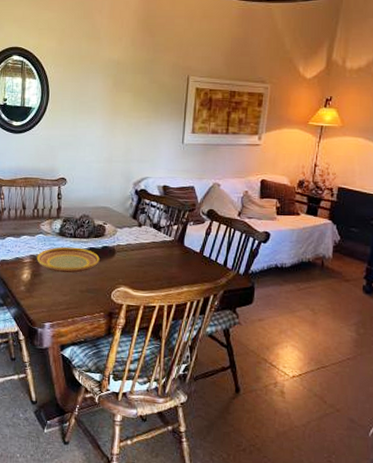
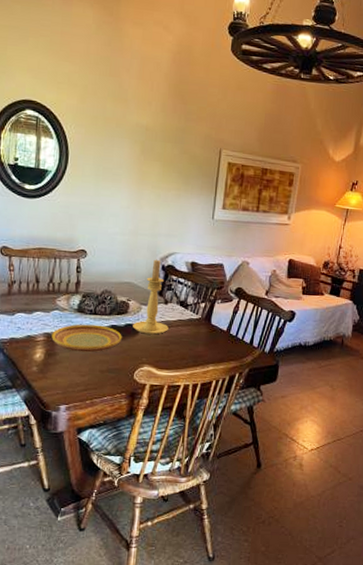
candle holder: none [109,184,143,257] -> present [133,259,168,335]

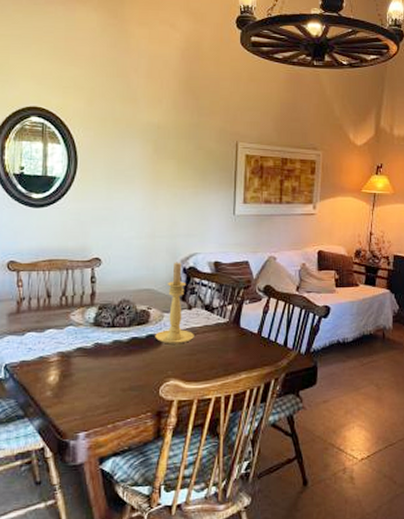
plate: present [51,324,122,353] -> none [66,338,144,370]

